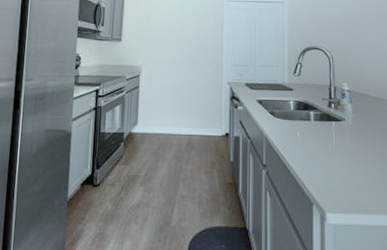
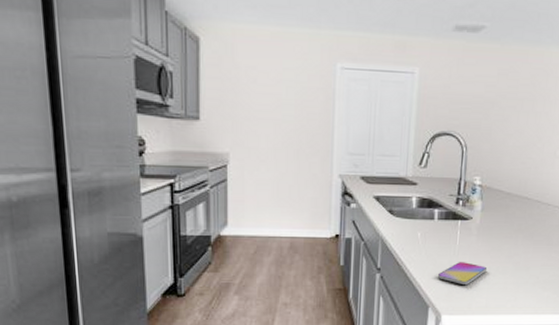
smartphone: none [318,160,365,183] -> present [437,262,488,284]

